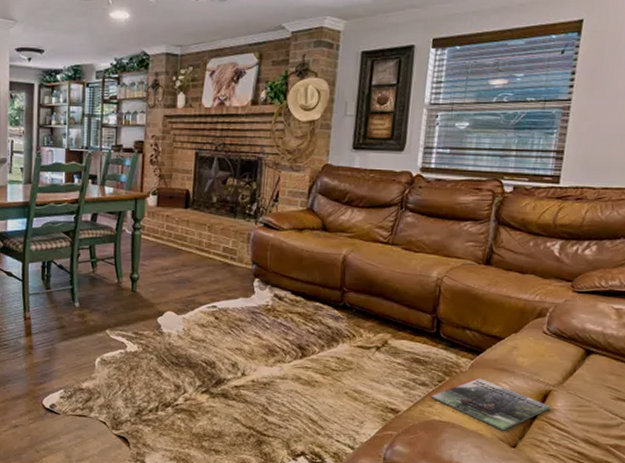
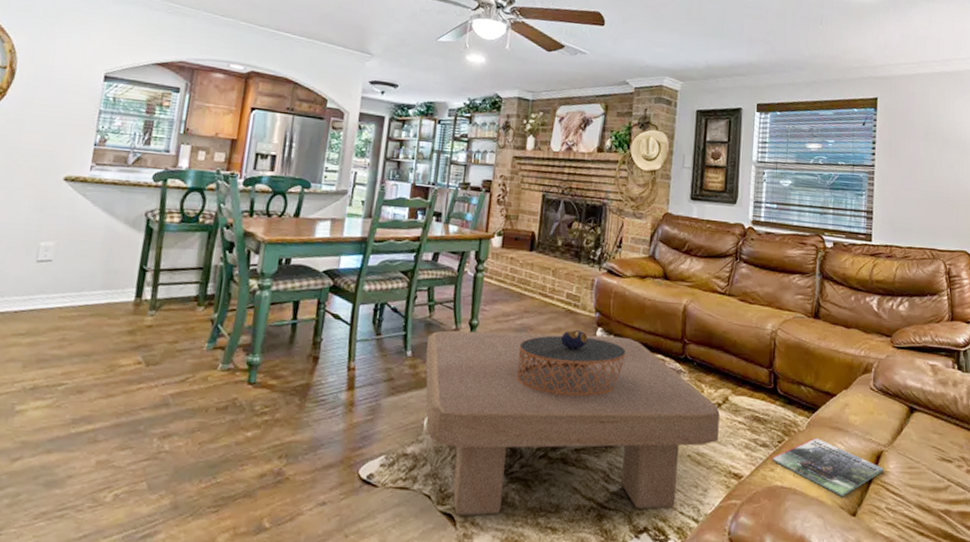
coffee table: none [92,284,378,439] -> present [425,330,720,516]
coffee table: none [177,281,284,341] -> present [516,330,626,396]

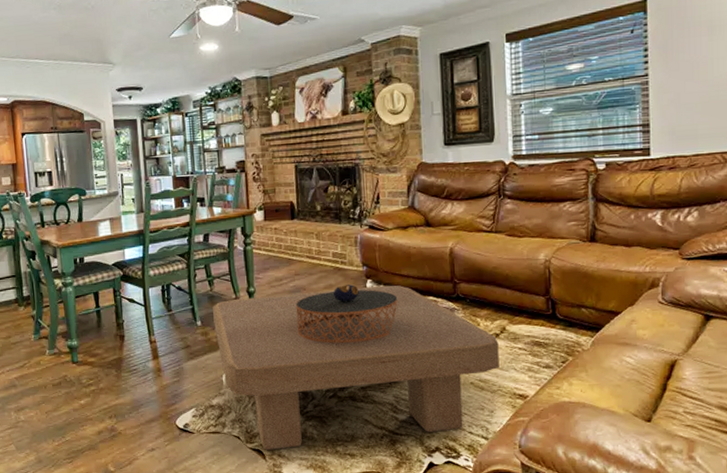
magazine: present [771,438,885,497] -> none [556,355,680,406]

